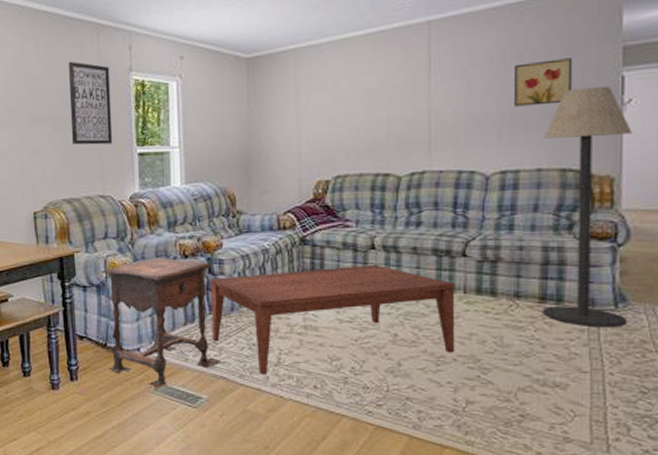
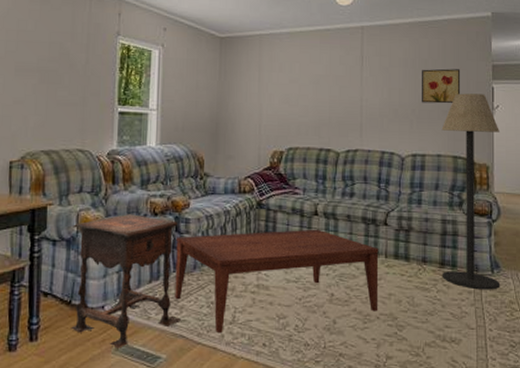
wall art: present [69,61,113,145] -> none [56,18,99,101]

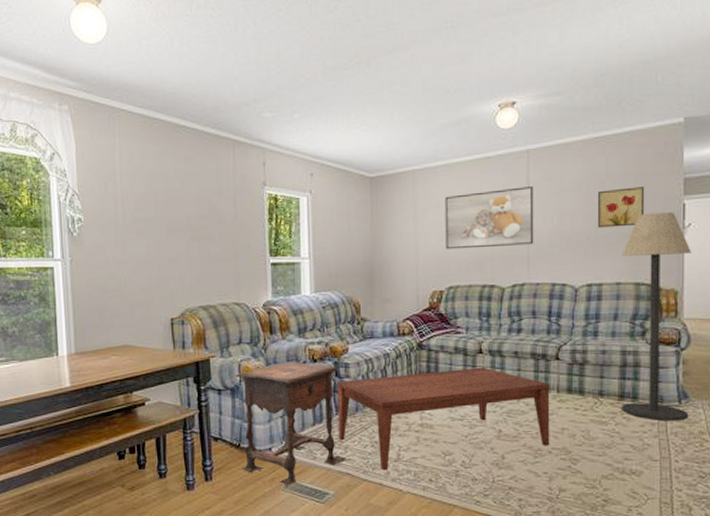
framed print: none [287,59,367,114] -> present [445,186,534,250]

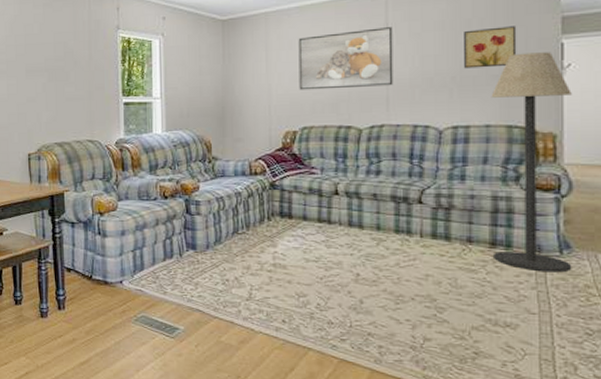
side table: present [235,362,347,486] -> none [88,198,198,319]
coffee table: present [337,367,550,471] -> none [188,208,413,309]

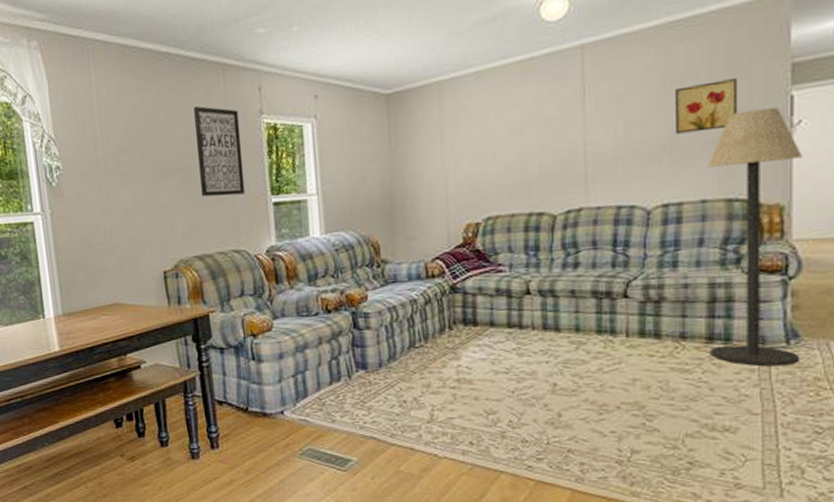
wall art: none [63,19,101,95] -> present [194,105,246,197]
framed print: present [298,27,393,90] -> none [478,89,593,174]

